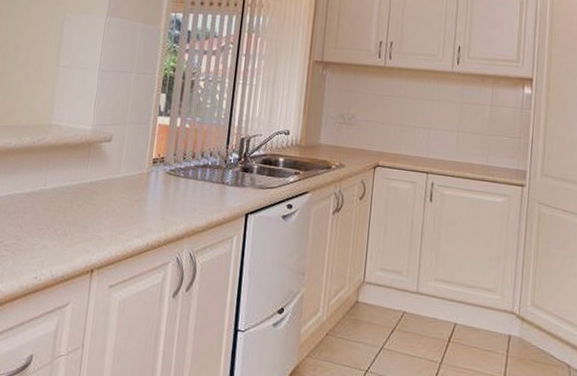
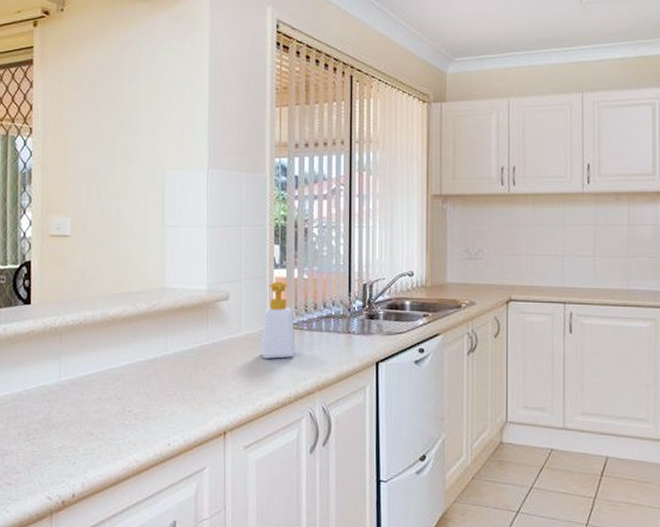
soap bottle: none [136,128,172,203] -> present [260,281,296,359]

